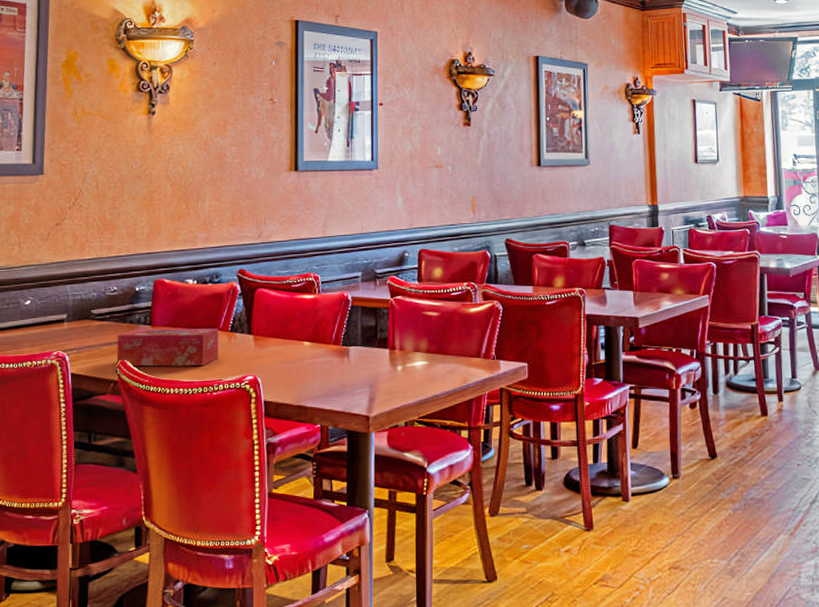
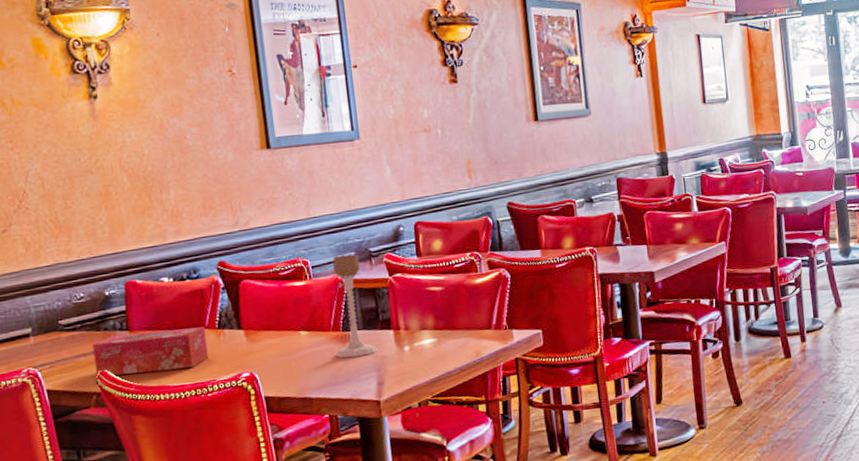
candle holder: none [334,274,372,372] -> present [333,253,377,358]

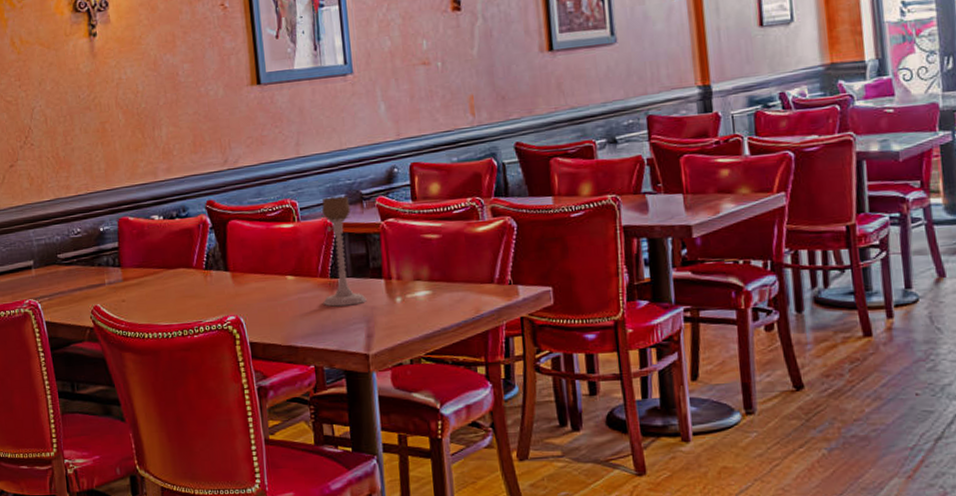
tissue box: present [92,326,209,376] -> none [87,266,196,311]

